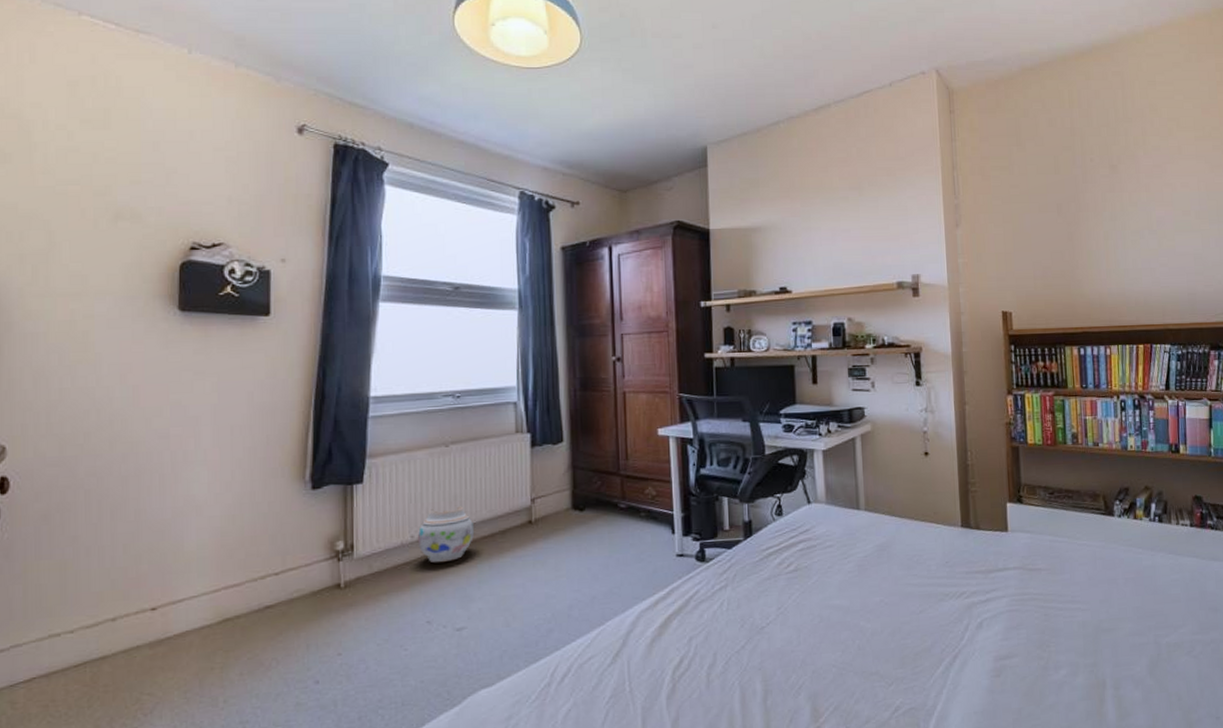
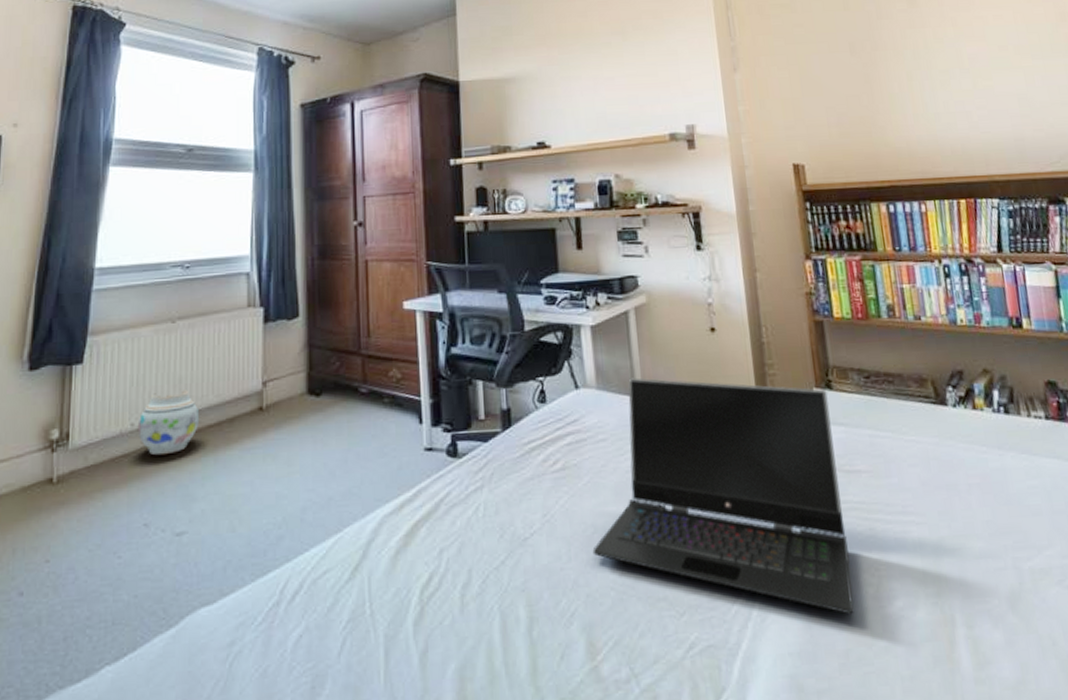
laptop computer: none [818,494,1028,682] -> present [592,378,854,615]

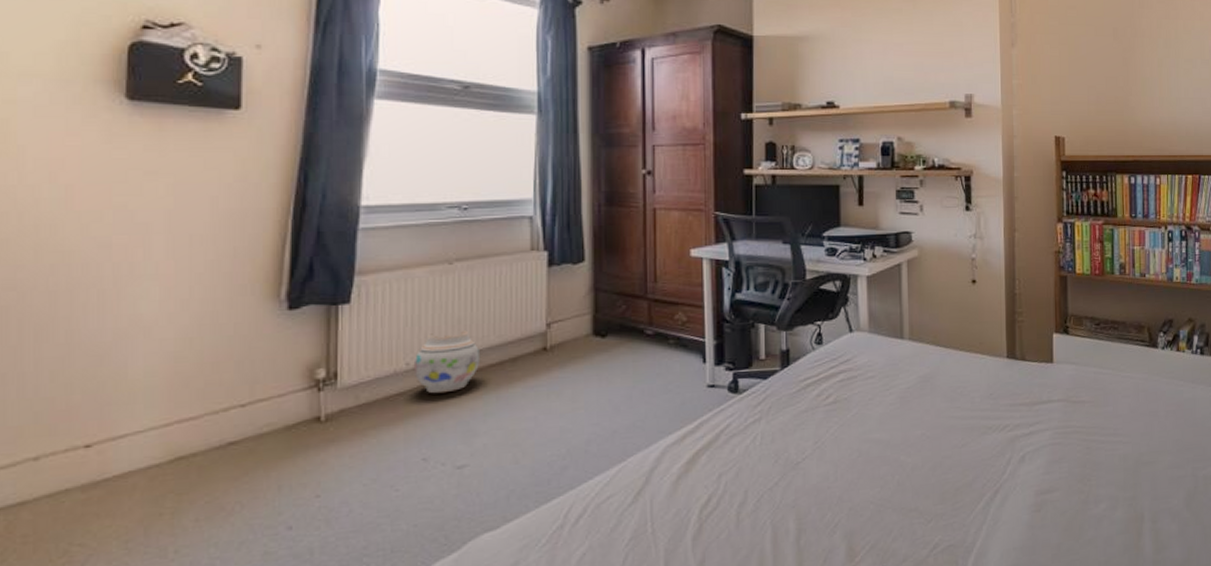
laptop computer: present [592,378,854,615] -> none [856,323,1068,516]

